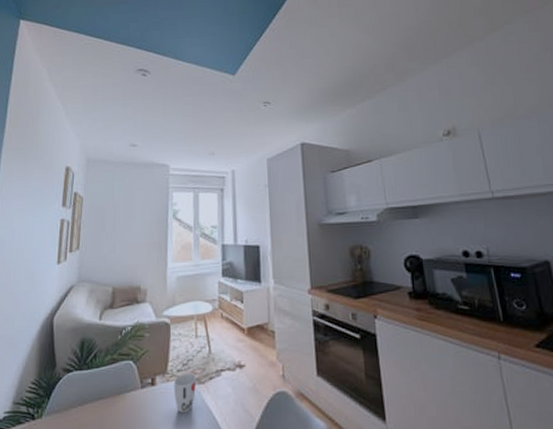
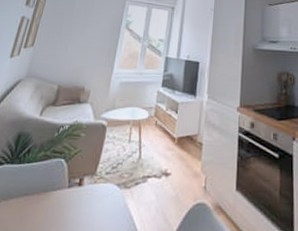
cup: present [174,373,197,413] -> none [98,177,123,217]

